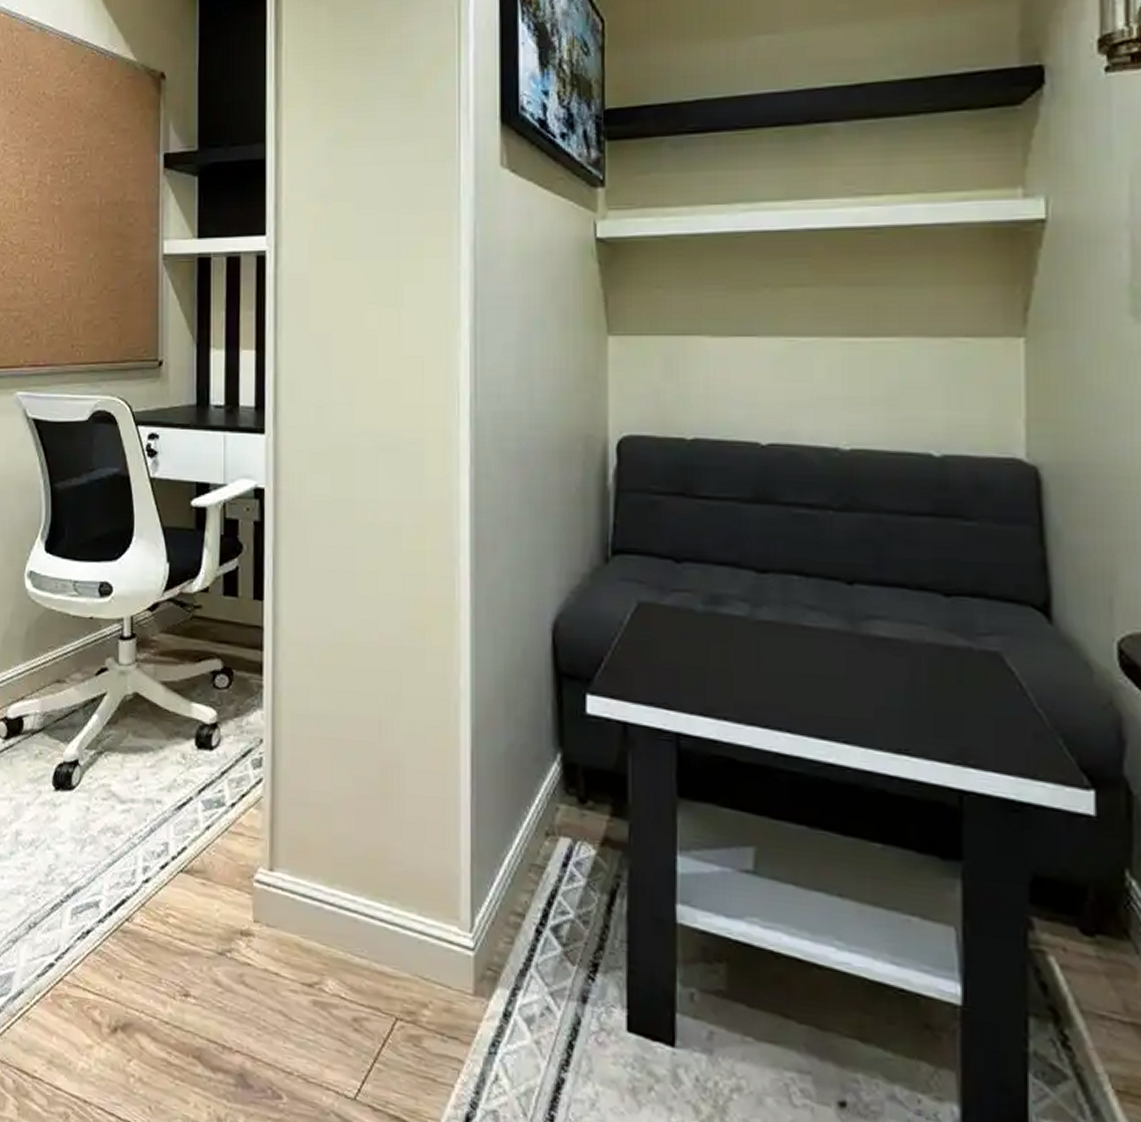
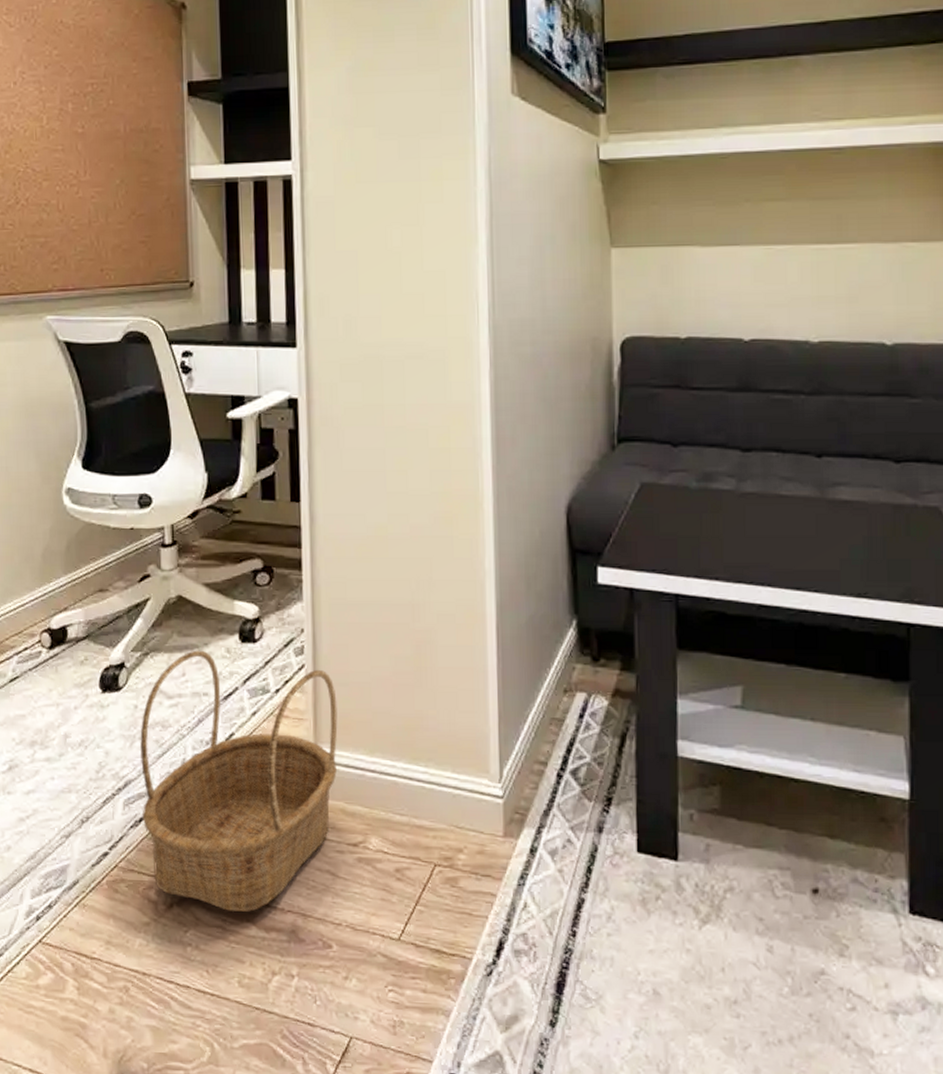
basket: none [89,753,295,1047] -> present [140,650,338,912]

